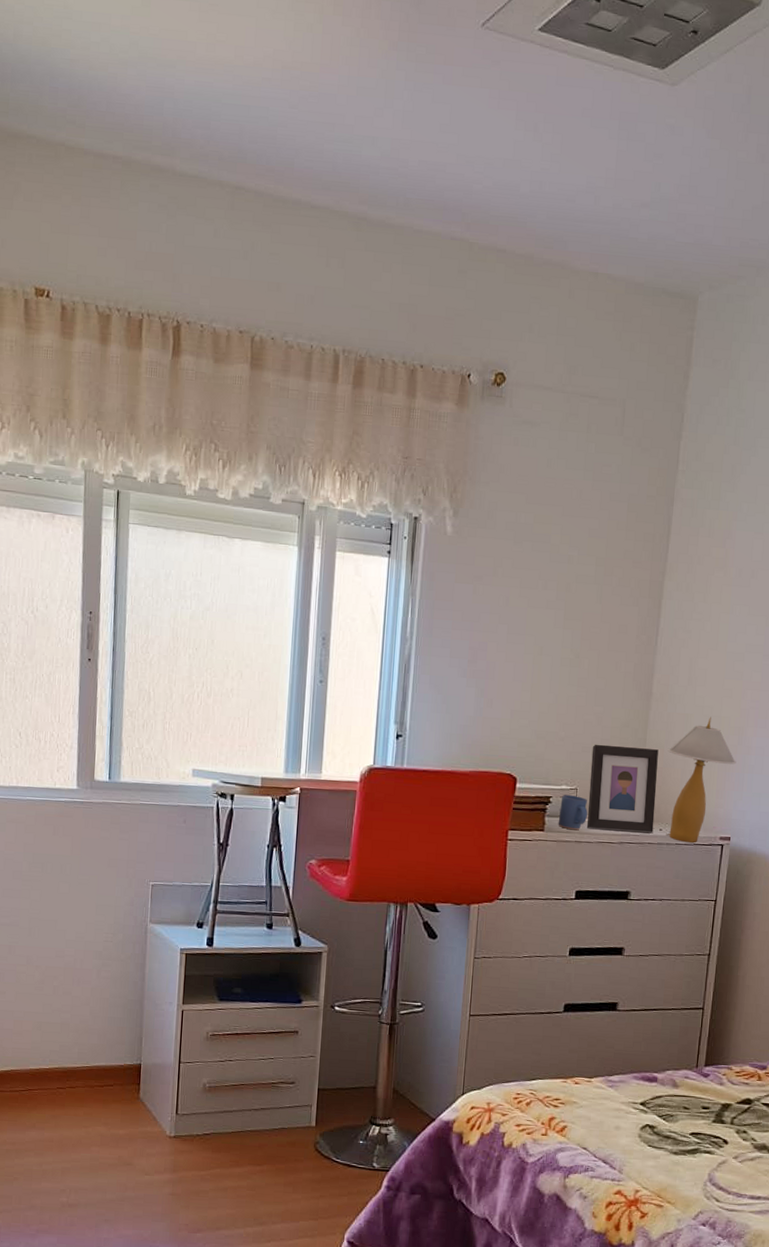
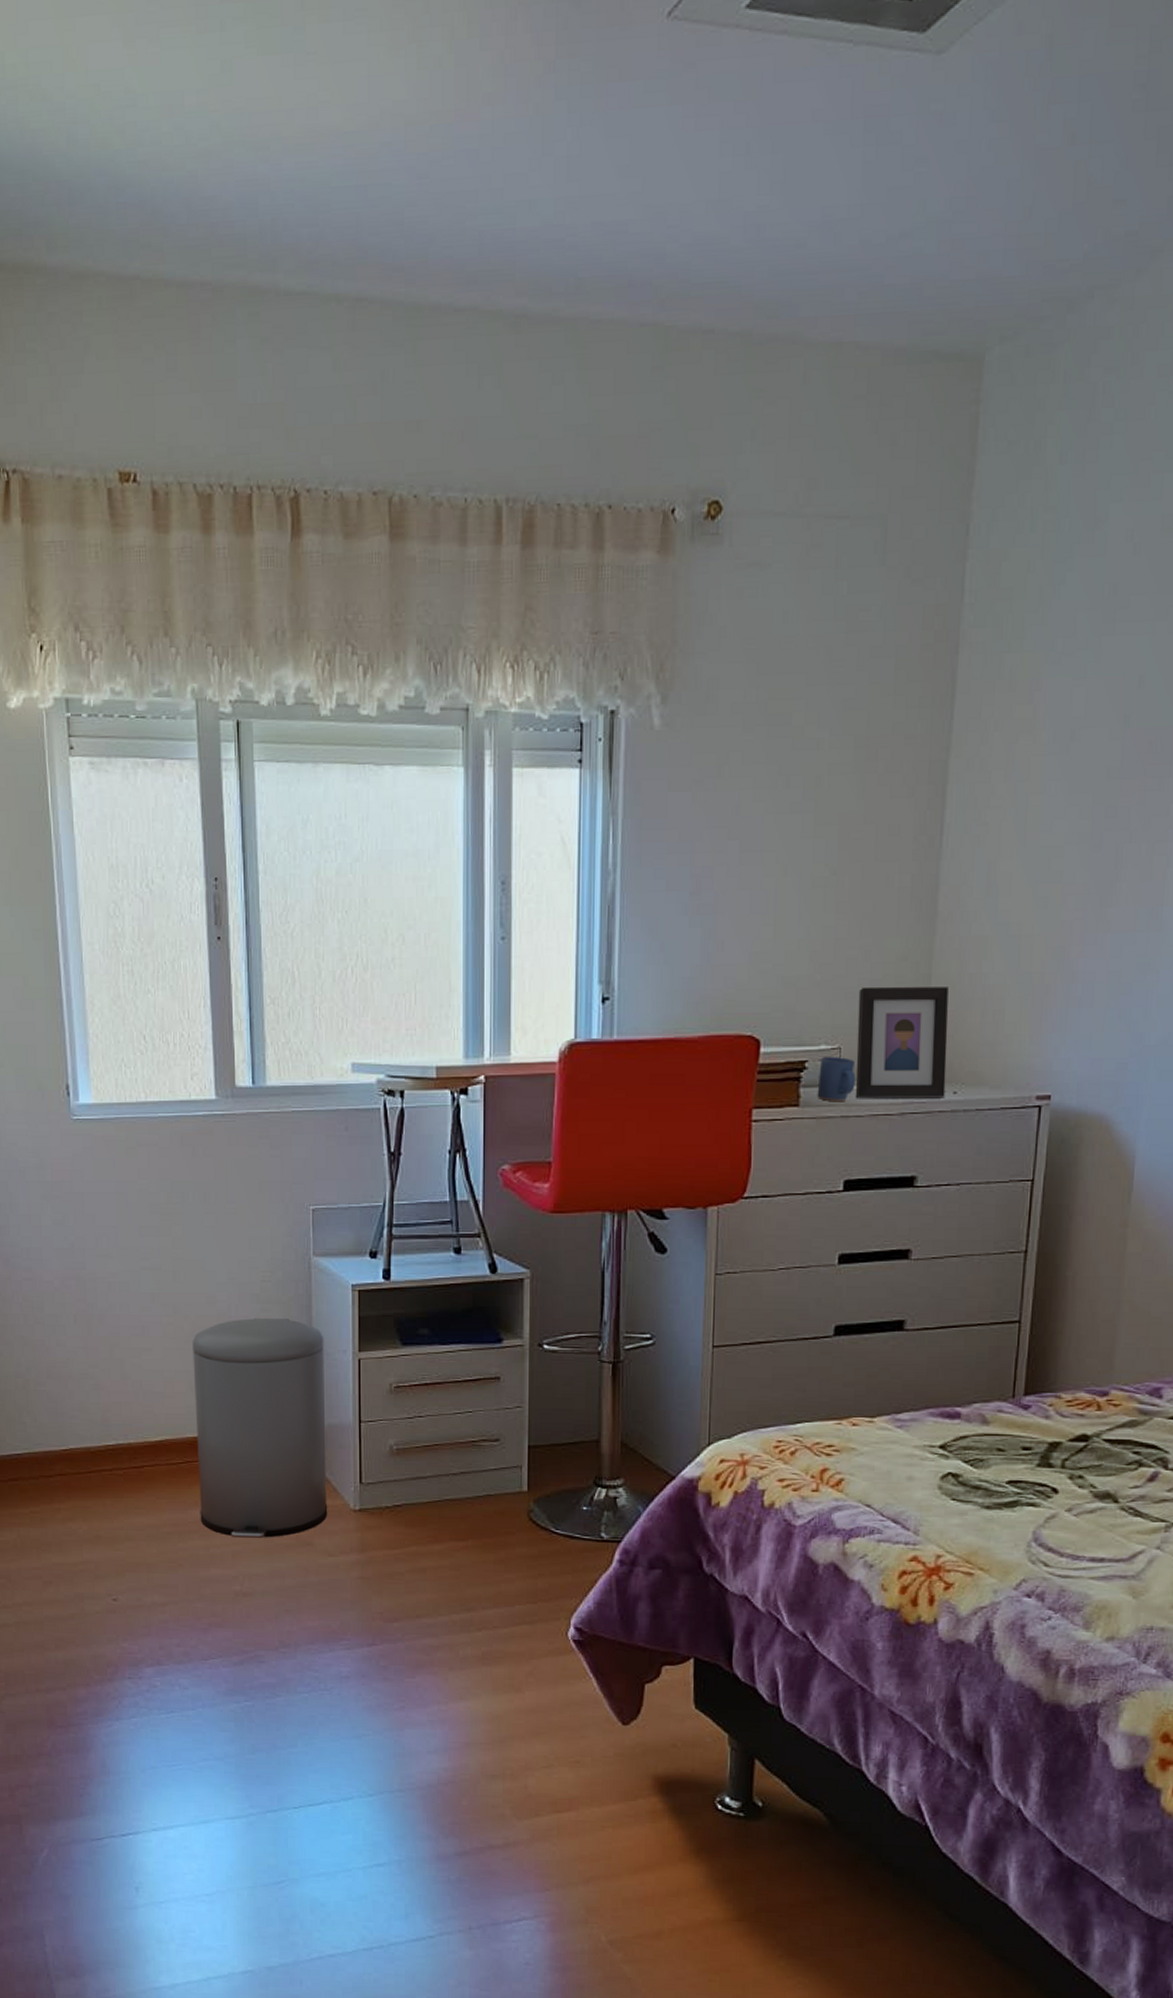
pedal bin: none [36,971,154,1158] -> present [193,1318,328,1538]
table lamp: present [666,716,736,844] -> none [961,936,1056,1107]

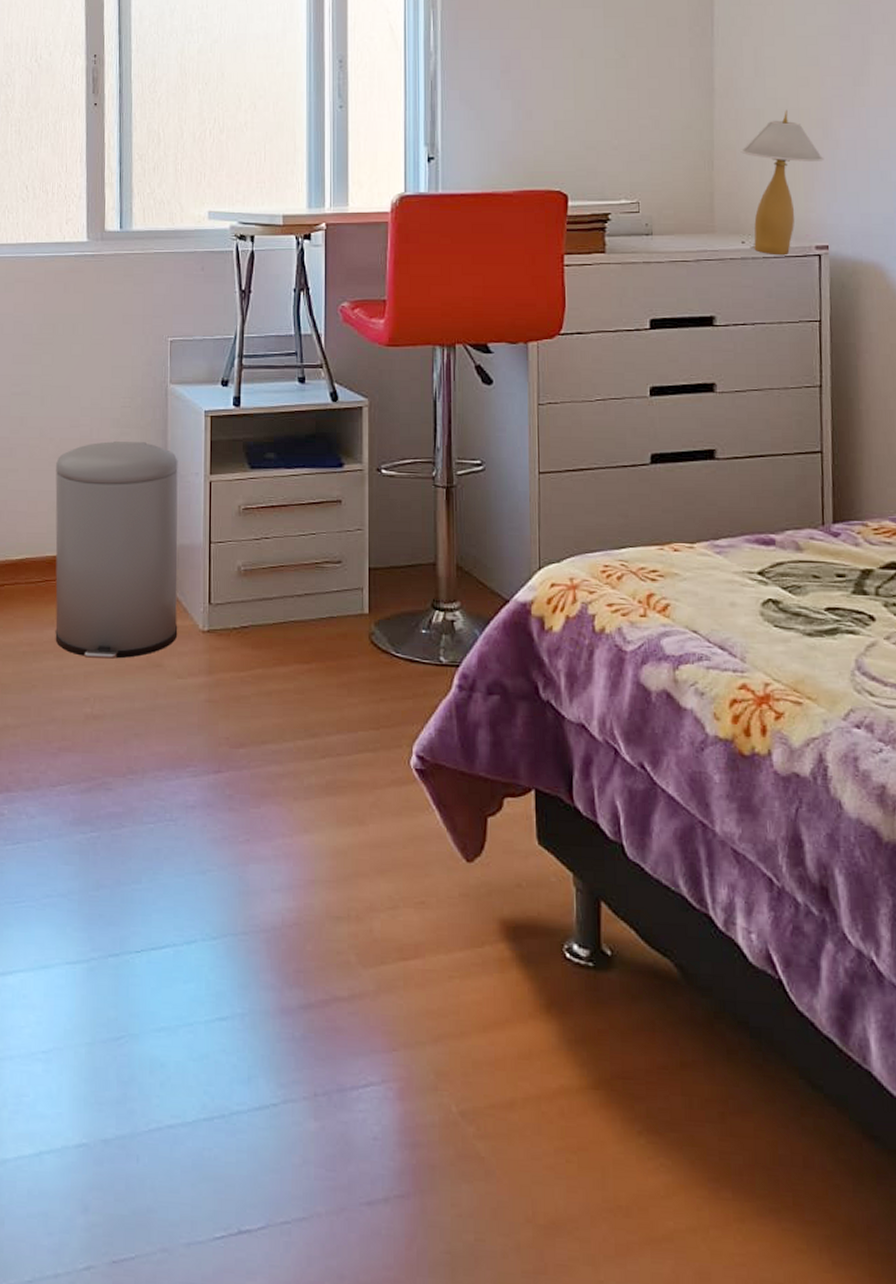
mug: present [817,1057,856,1102] -> none [620,210,654,250]
picture frame: present [855,986,949,1099] -> none [651,150,735,247]
table lamp: none [961,936,1056,1107] -> present [740,109,824,256]

